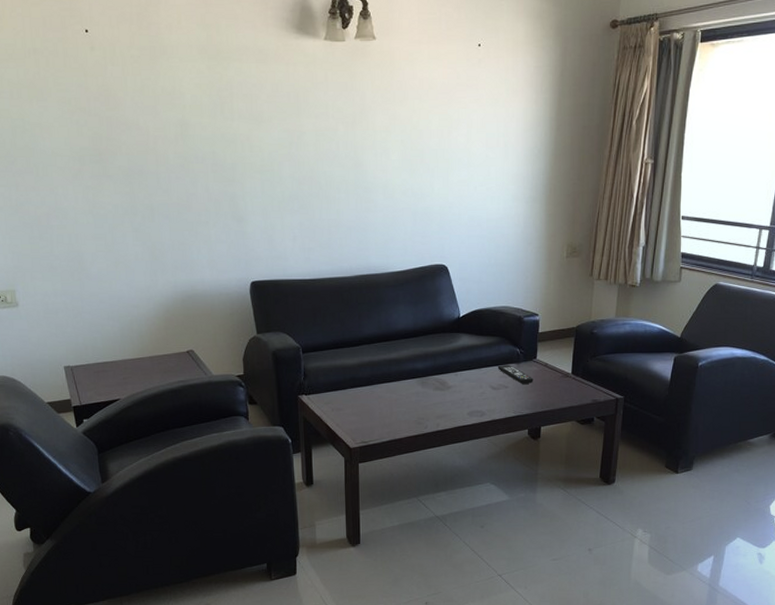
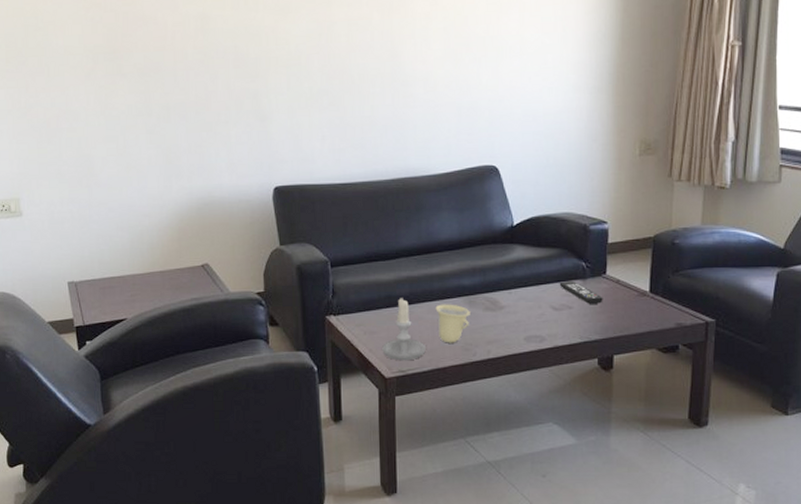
candle: none [347,380,385,434] -> present [382,298,426,361]
cup: none [393,384,423,418] -> present [435,304,470,343]

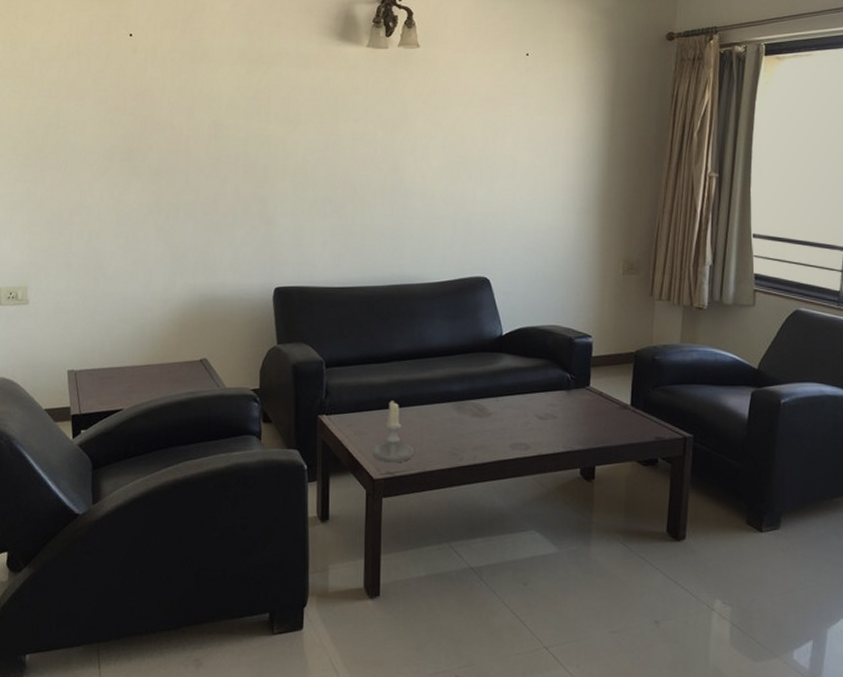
cup: present [435,304,470,343] -> none [425,408,458,447]
remote control: present [559,281,603,304] -> none [544,391,586,415]

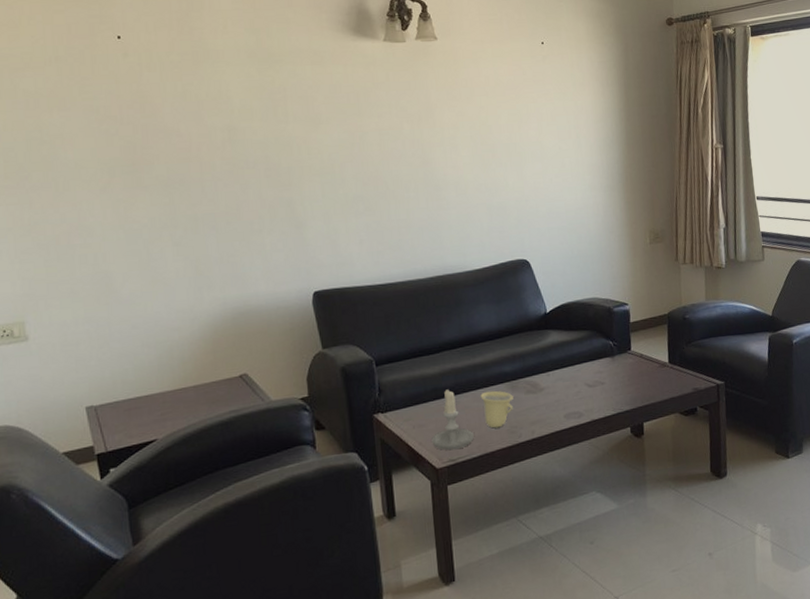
cup: none [425,408,458,447] -> present [480,390,513,428]

